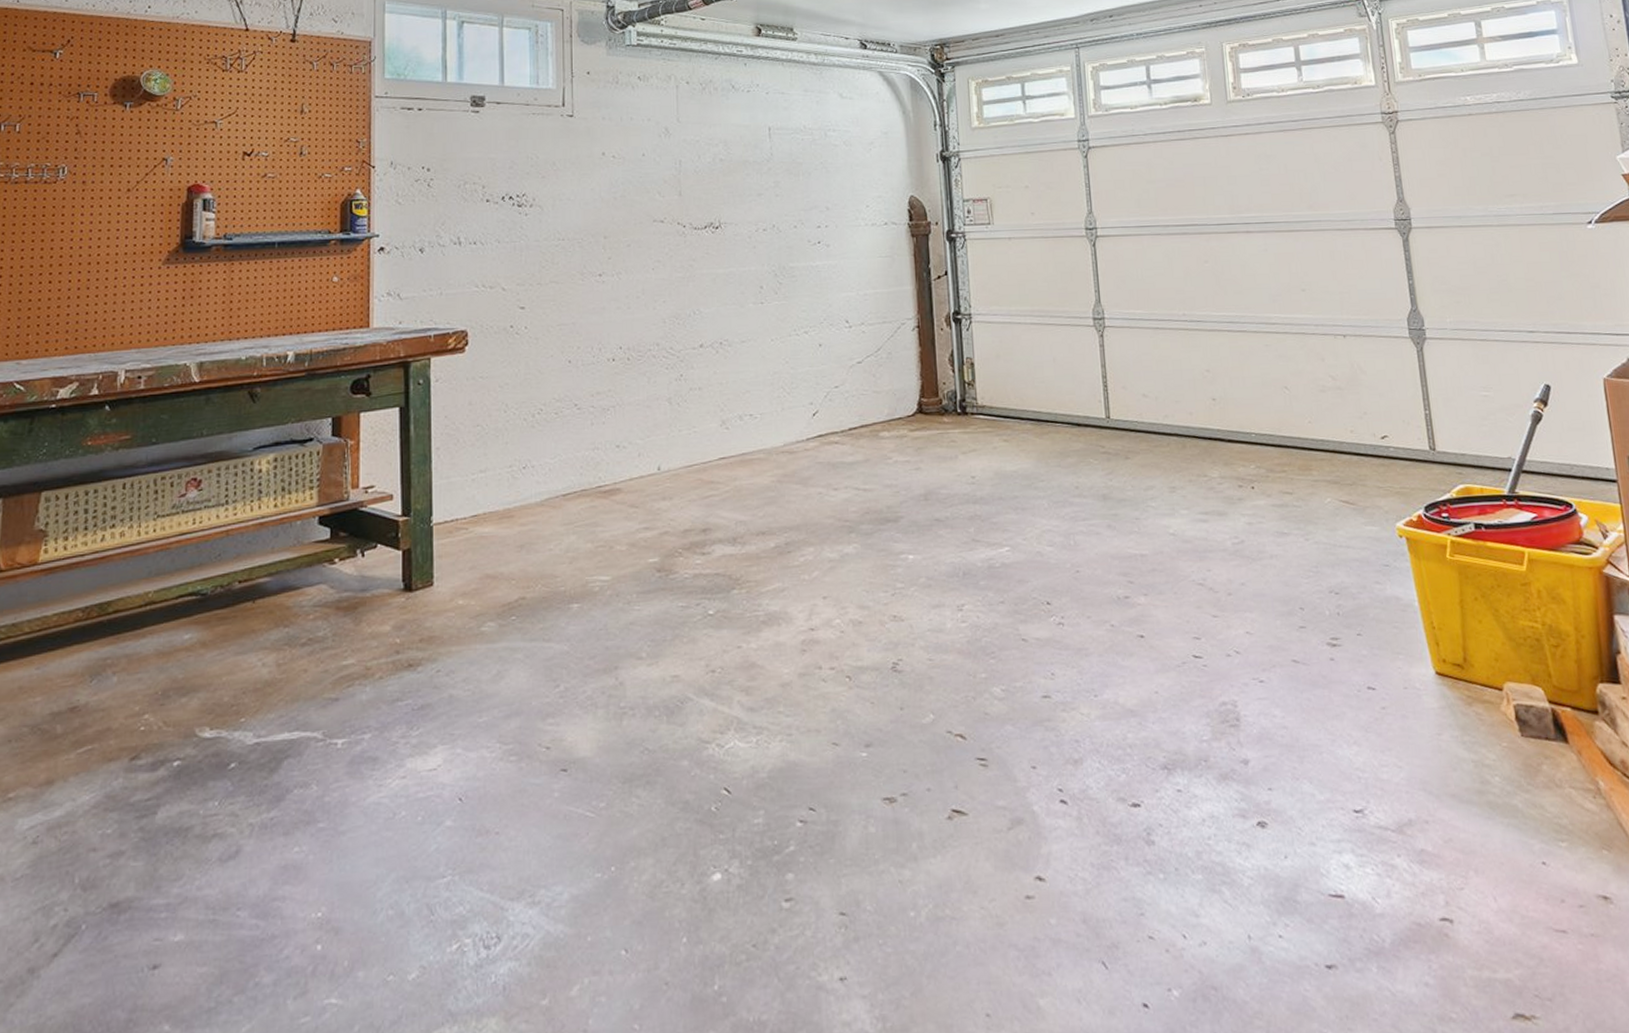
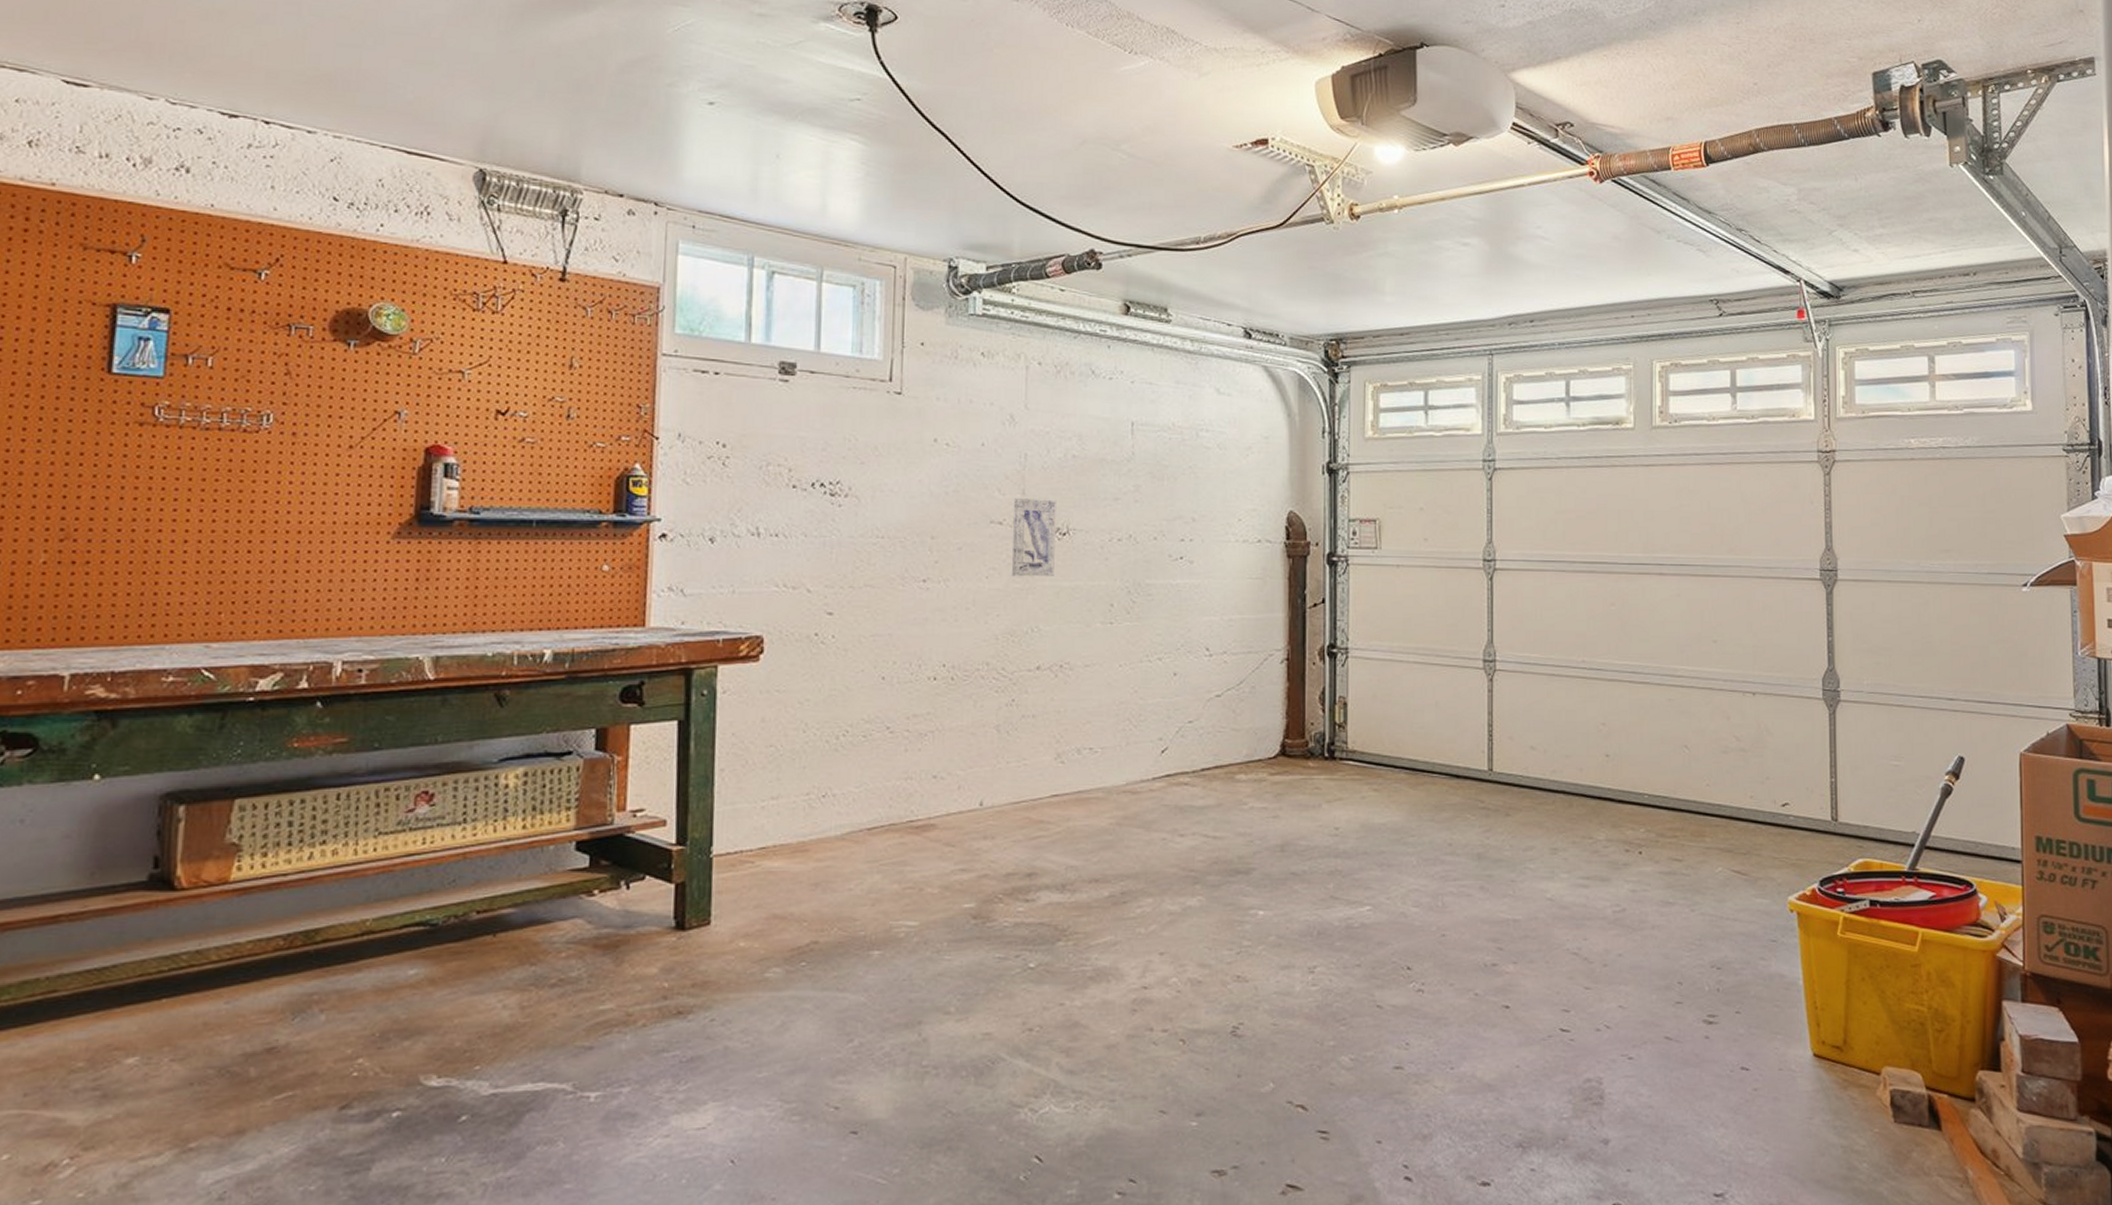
wall art: none [672,198,710,267] -> present [1011,497,1056,577]

